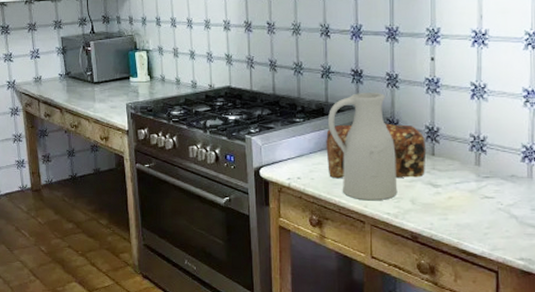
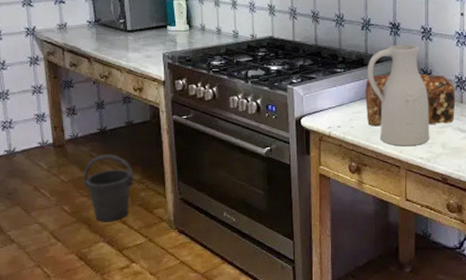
bucket: none [58,200,102,264] -> present [84,155,134,222]

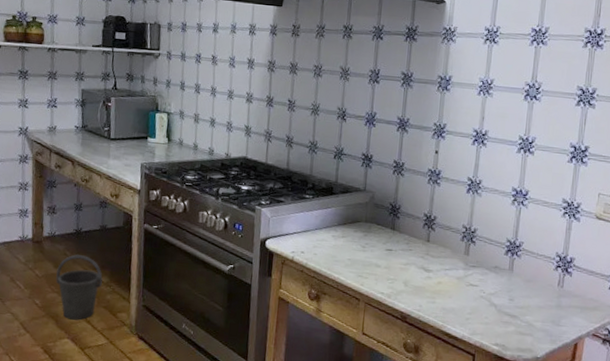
bread loaf: present [365,73,456,127] -> none [331,204,423,262]
ceramic pitcher: present [368,44,430,147] -> none [335,176,395,280]

